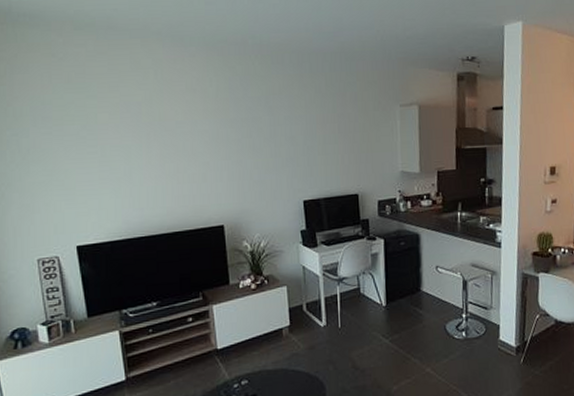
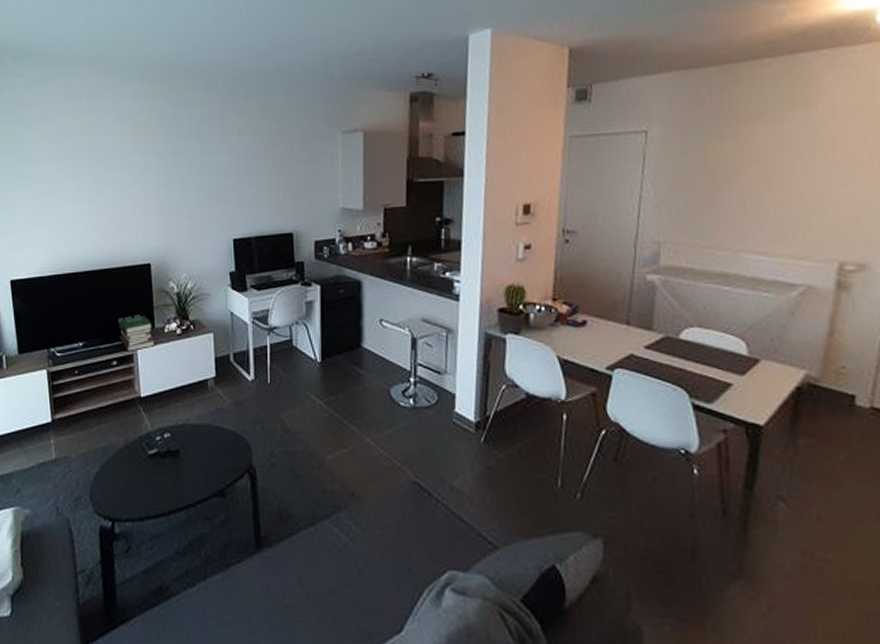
books: none [193,272,230,308] -> present [119,314,155,351]

